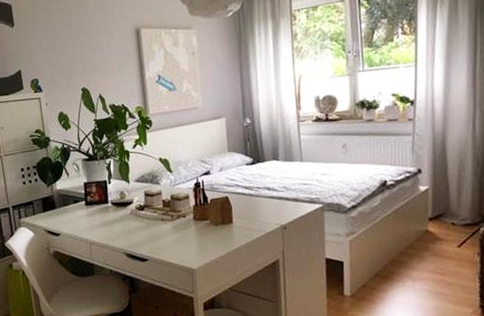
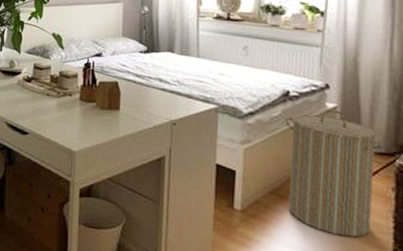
laundry hamper: none [384,191,470,303] -> present [285,109,384,238]

